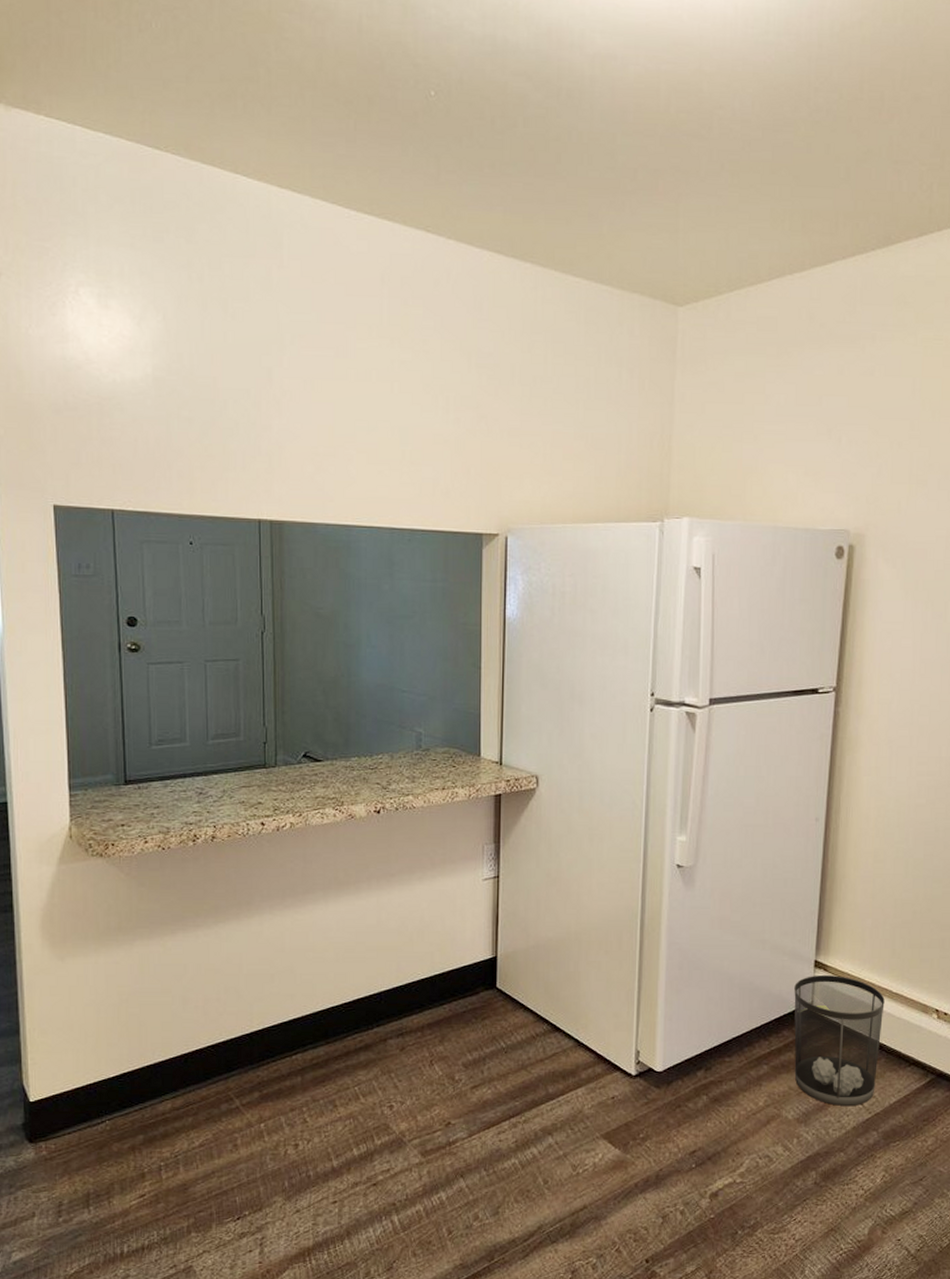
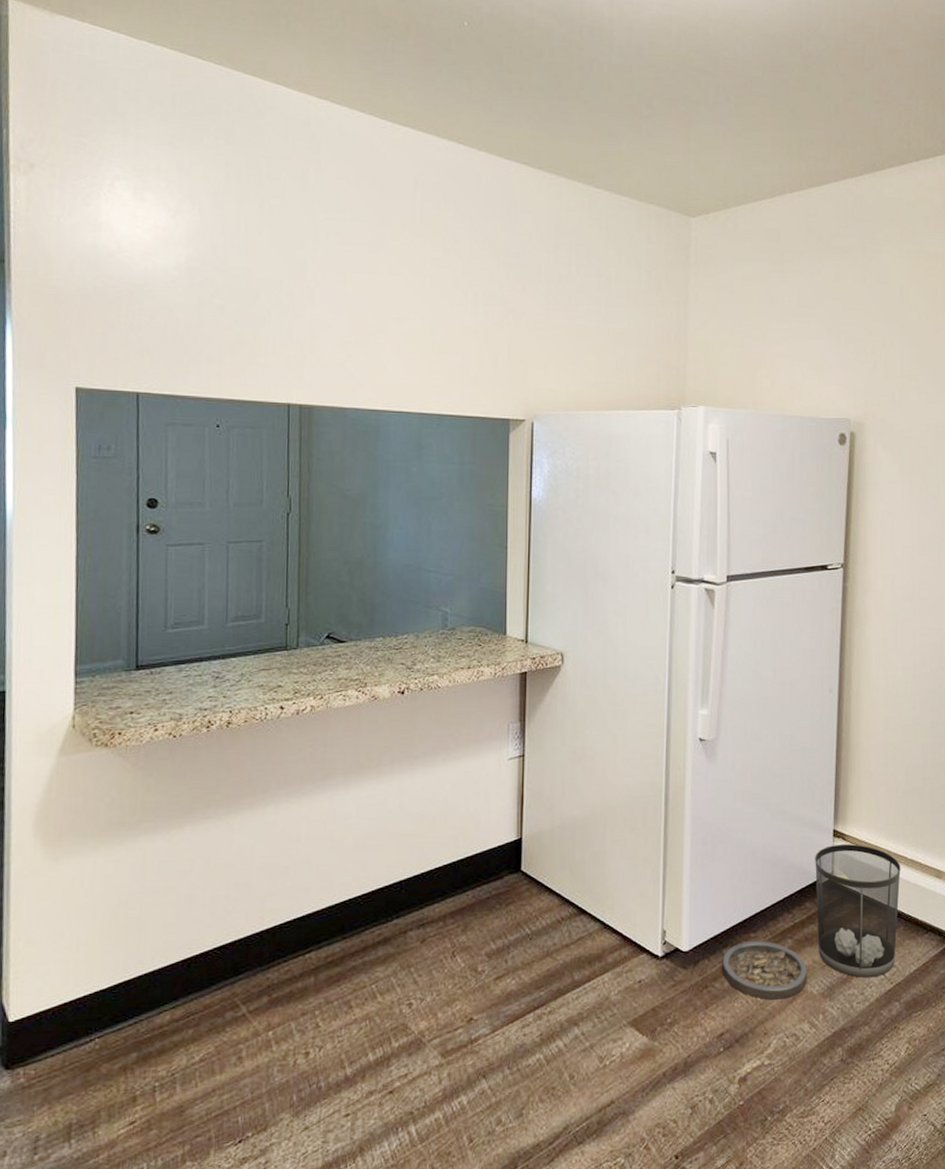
pet bowl: none [696,1065,784,1122] -> present [722,940,808,1000]

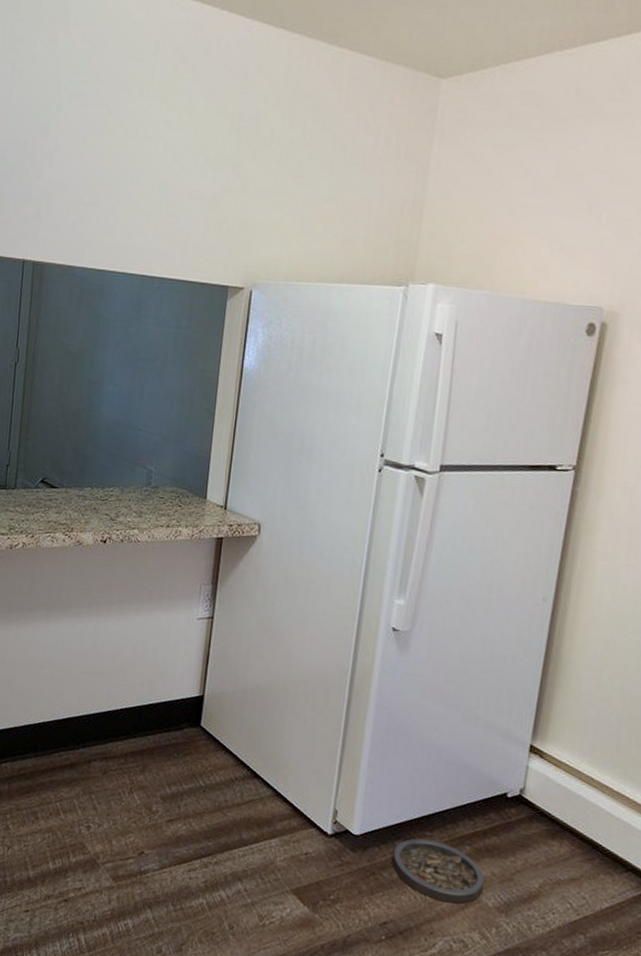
waste bin: present [815,843,901,978] -> none [498,760,604,905]

